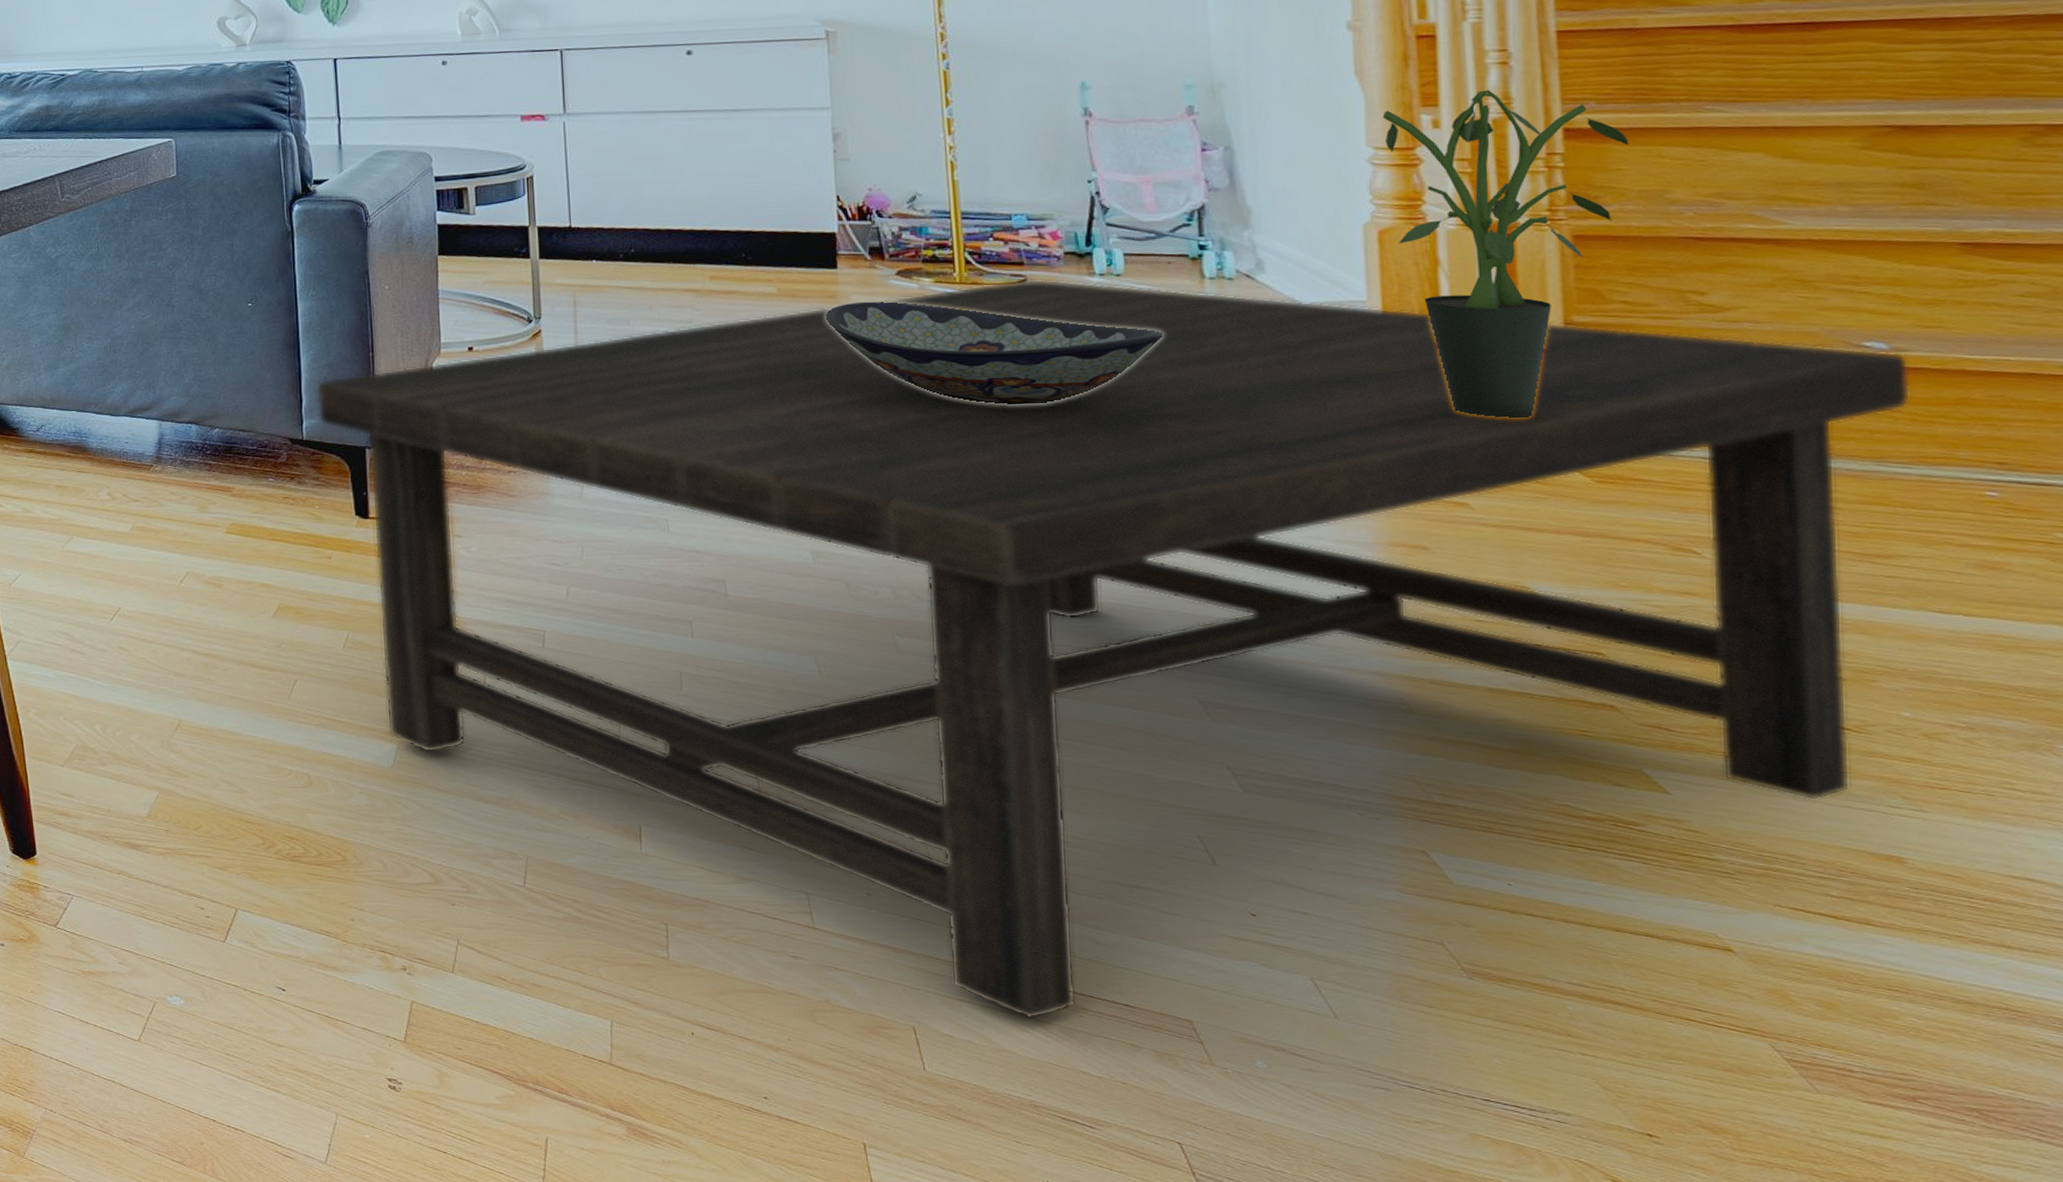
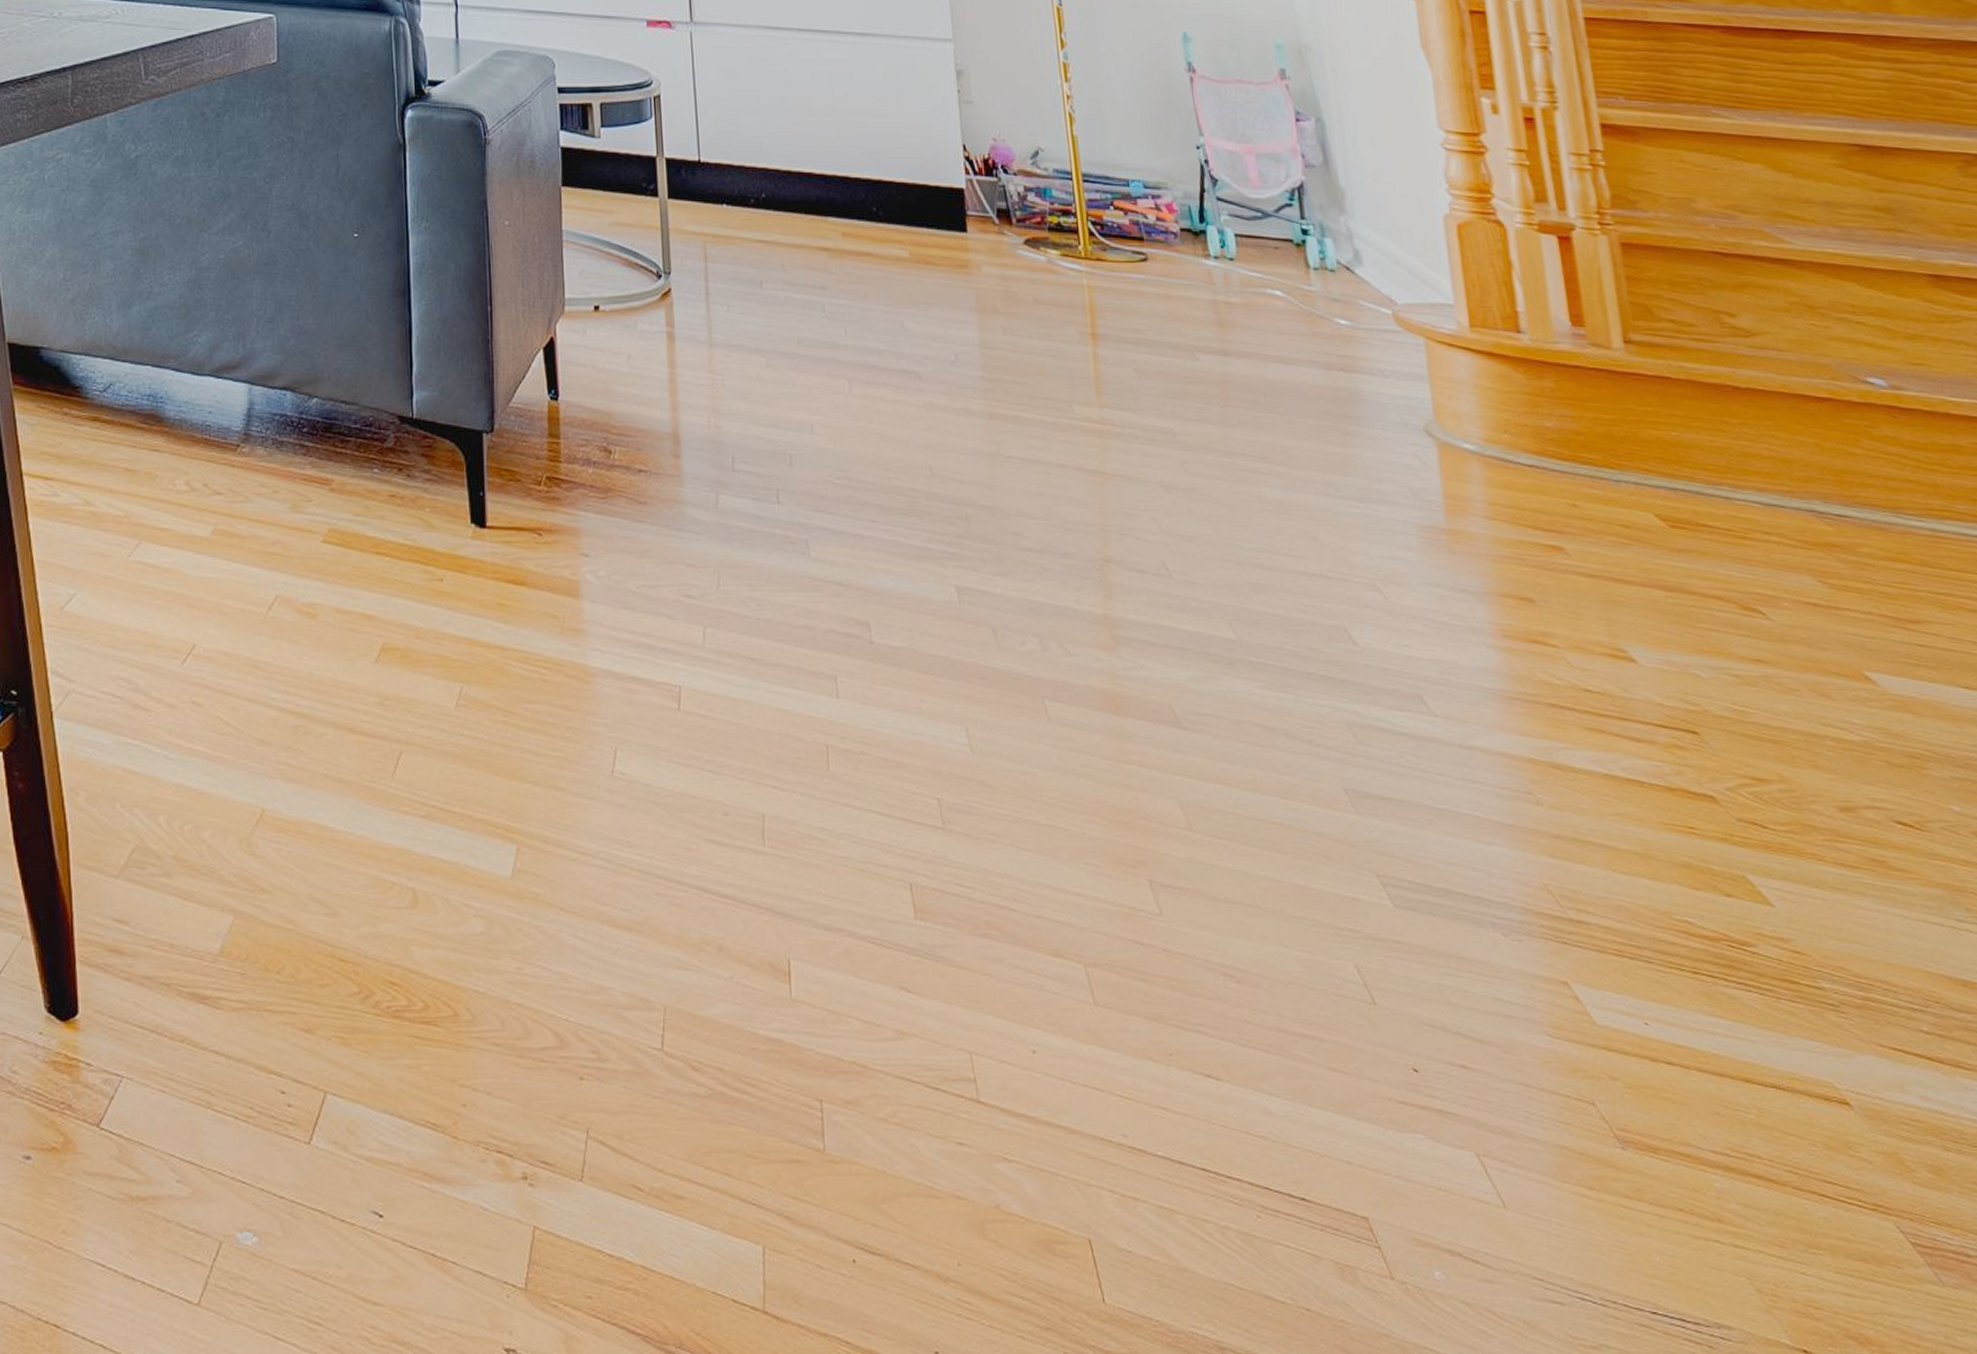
coffee table: present [315,279,1911,1020] -> none [427,258,1923,1224]
decorative bowl: present [826,301,1164,405] -> none [959,274,1278,410]
potted plant: present [1382,90,1629,418] -> none [1449,76,1656,448]

